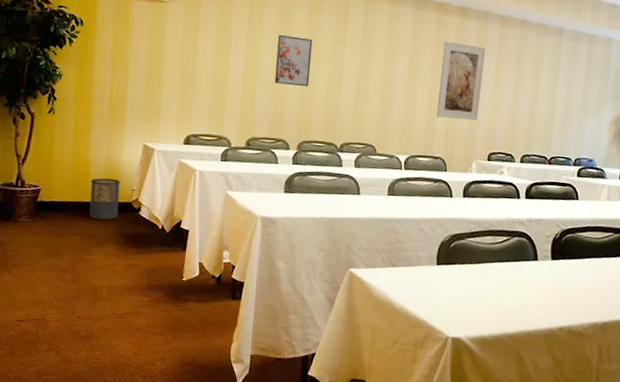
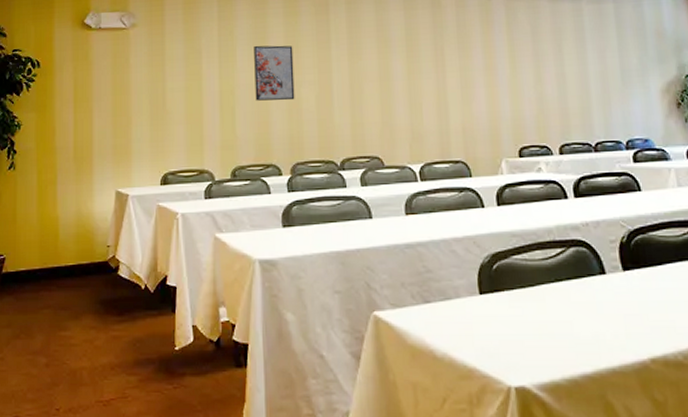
trash can: present [89,178,120,220] -> none [60,236,93,286]
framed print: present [436,41,485,121] -> none [443,25,498,114]

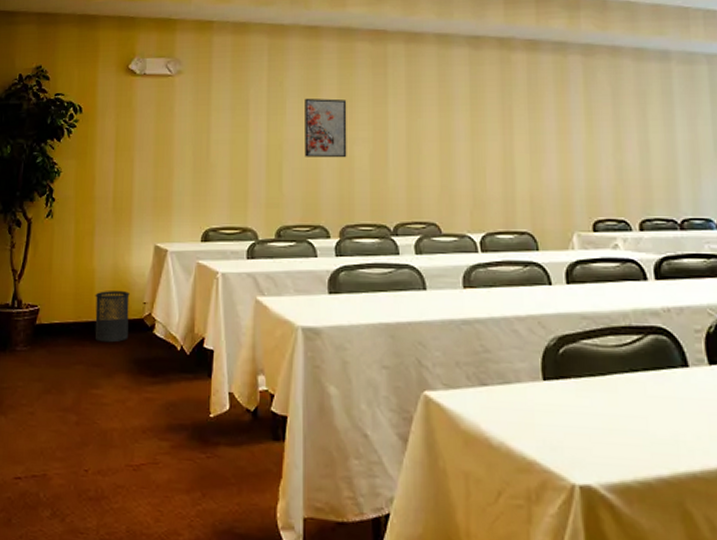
trash can: none [60,236,93,286] -> present [95,291,130,343]

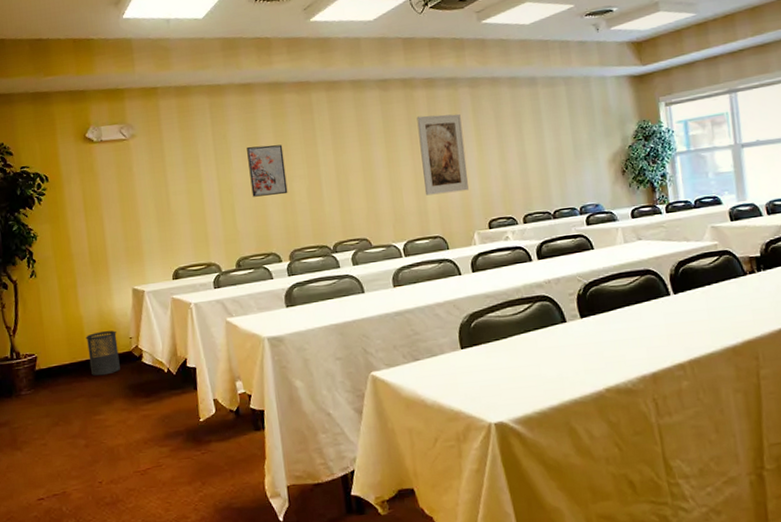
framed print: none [512,83,572,180] -> present [416,113,469,196]

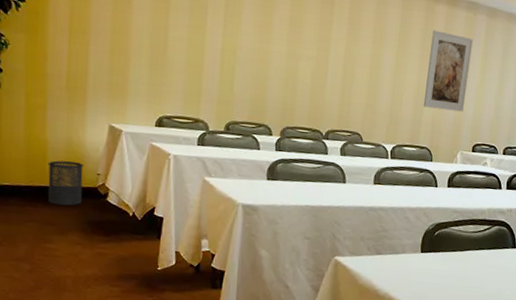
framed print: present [247,144,288,197] -> none [255,12,297,71]

